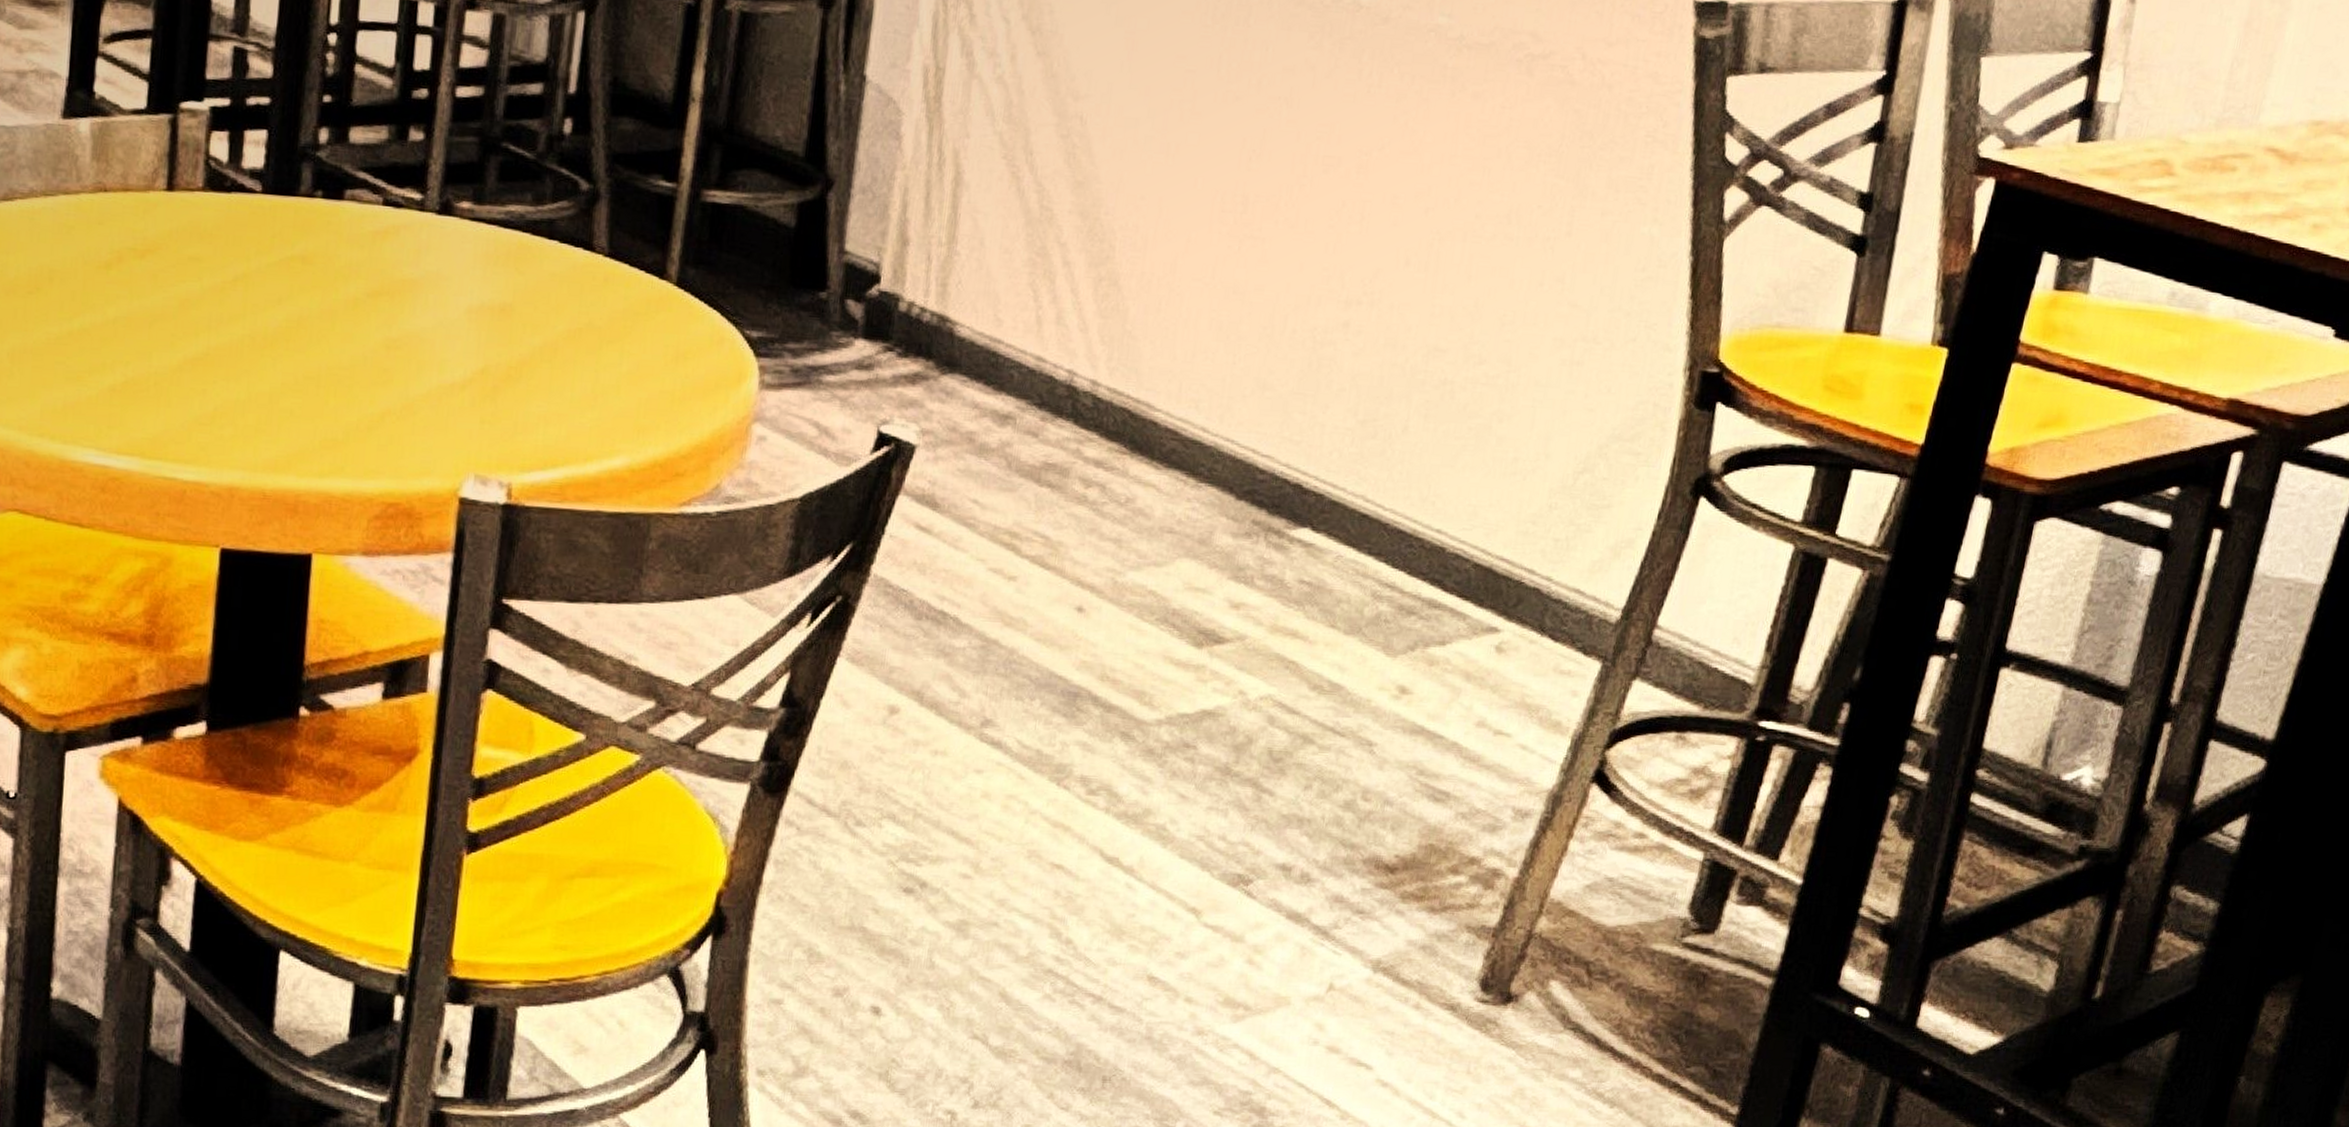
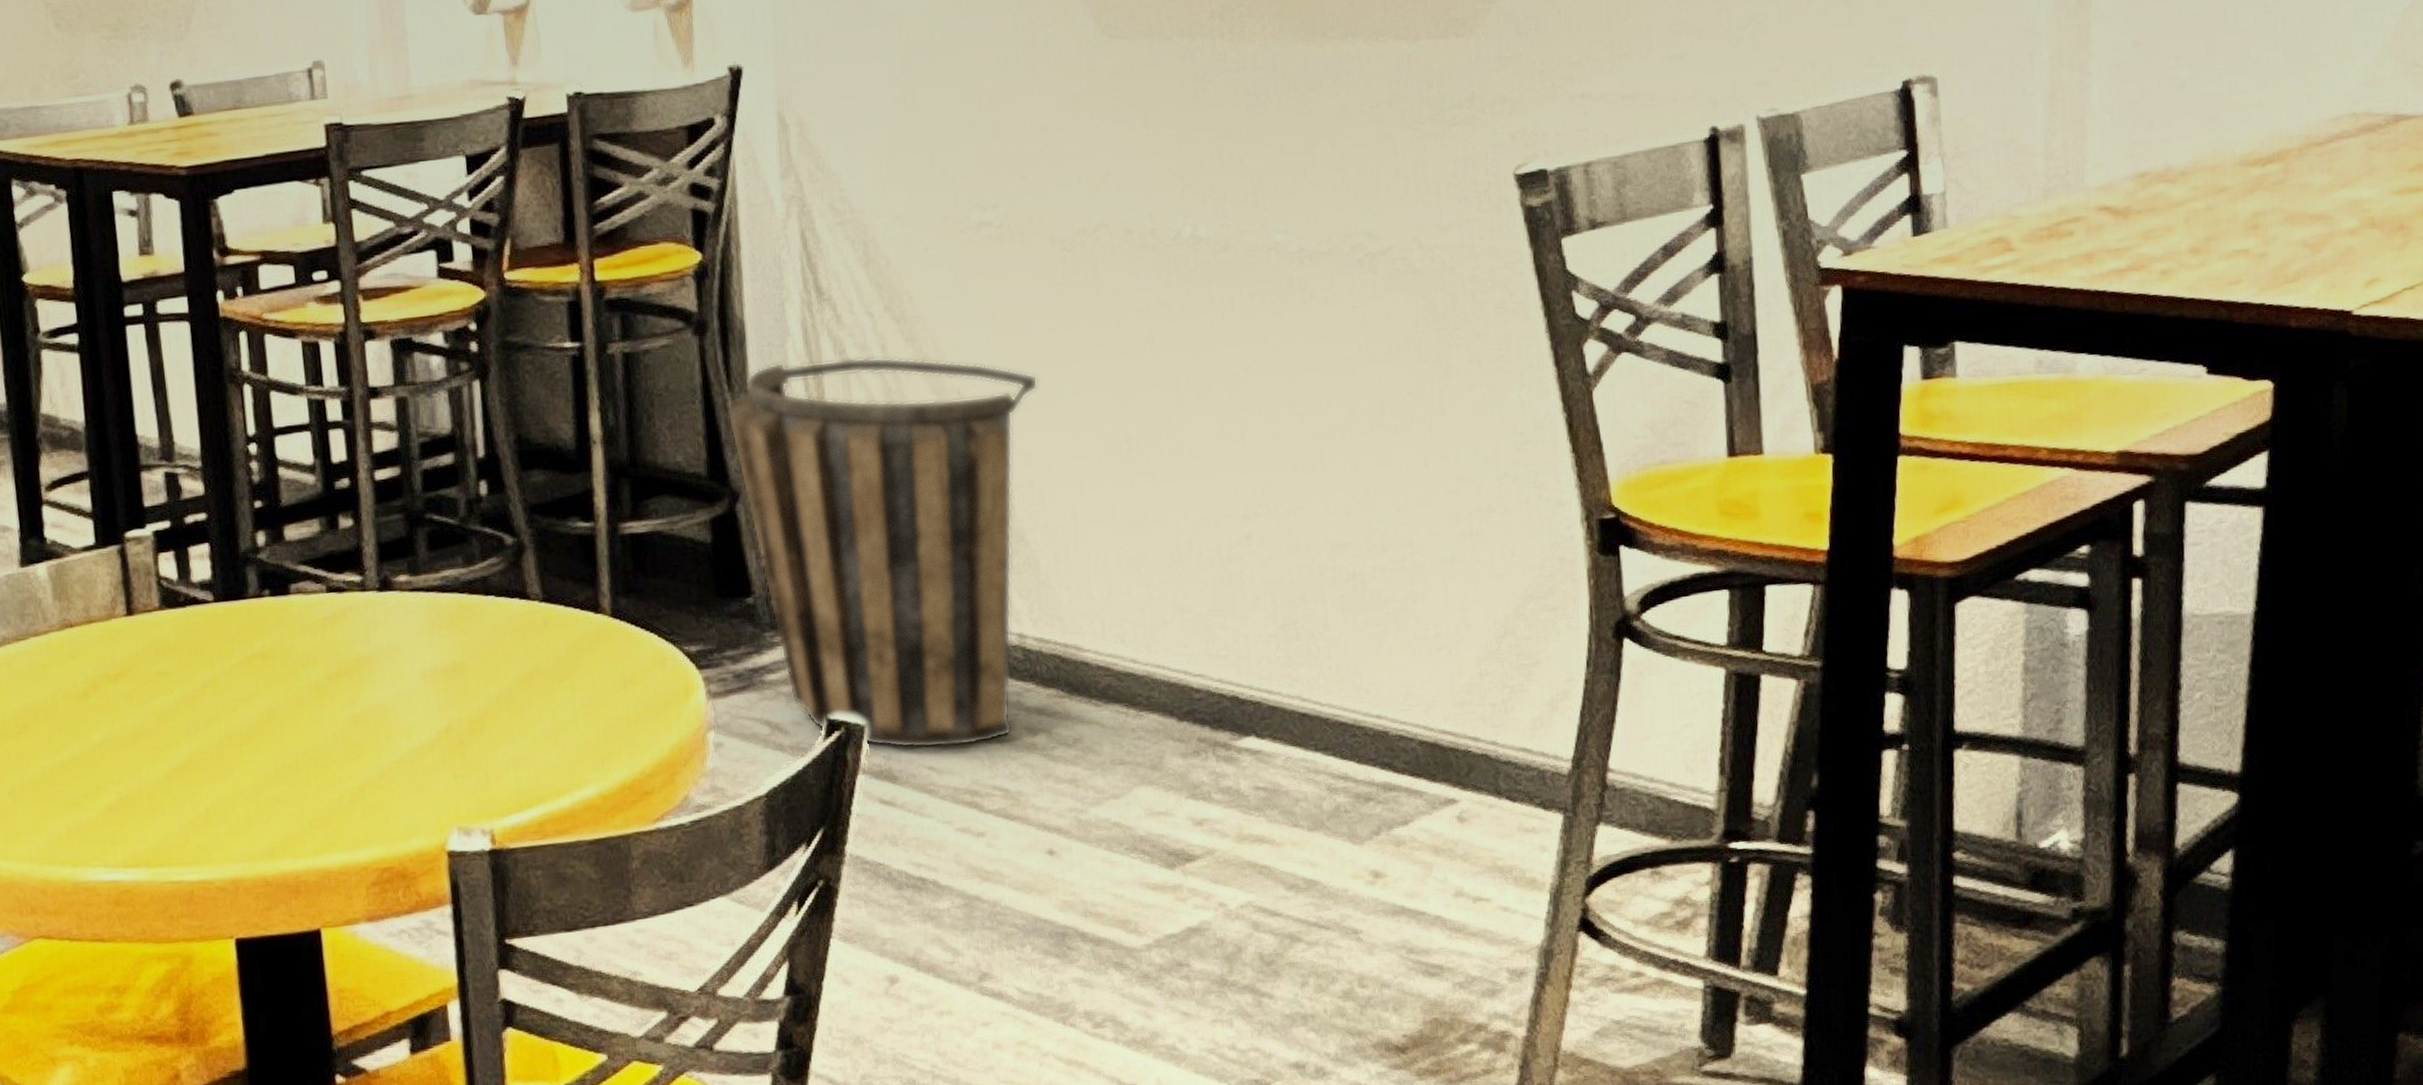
basket: none [836,52,1166,486] -> present [726,357,1039,749]

